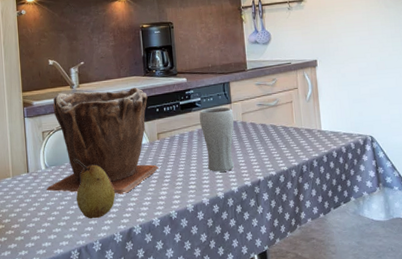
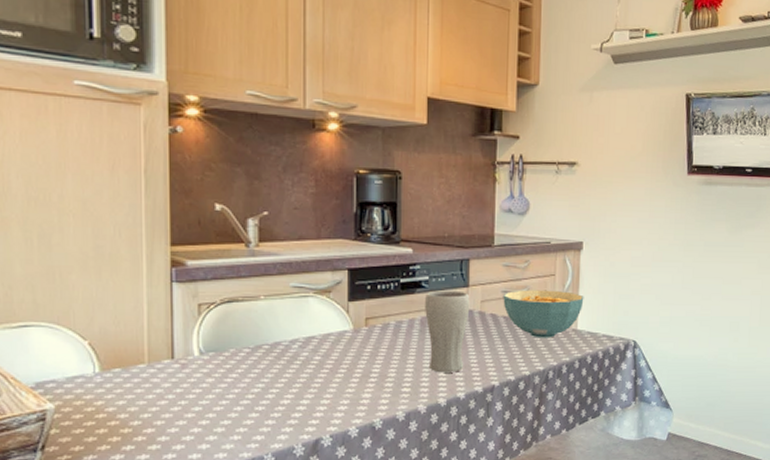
plant pot: present [47,87,159,195] -> none [200,252,363,395]
fruit: present [74,159,115,219] -> none [243,344,299,425]
cereal bowl: none [258,100,324,140] -> present [503,290,584,338]

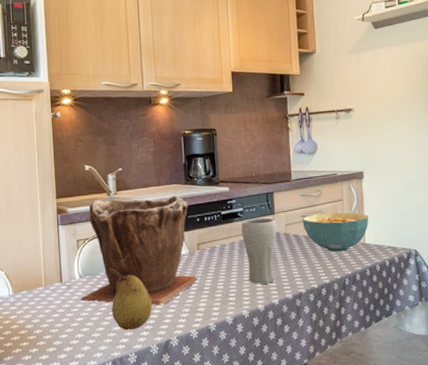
plant pot: none [200,252,363,395] -> present [81,196,198,306]
fruit: none [243,344,299,425] -> present [110,269,152,331]

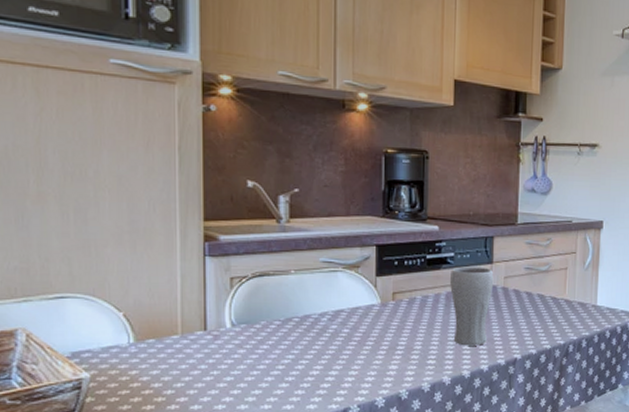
plant pot: present [81,196,198,306] -> none [232,228,390,366]
fruit: present [110,269,152,331] -> none [274,317,328,395]
cereal bowl: present [302,212,369,252] -> none [525,266,604,313]

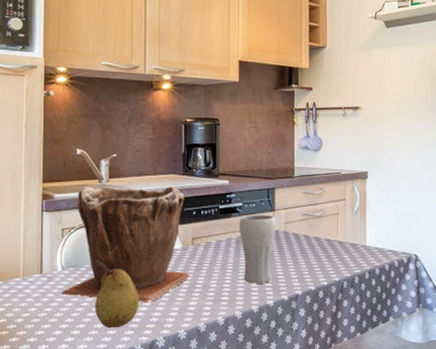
plant pot: none [232,228,390,366] -> present [62,186,190,303]
fruit: none [274,317,328,395] -> present [95,261,139,329]

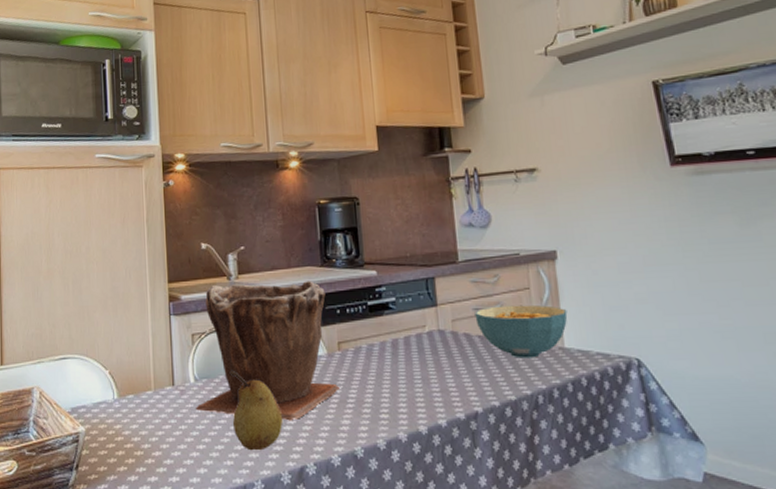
drinking glass: present [240,214,276,284] -> none [394,310,441,398]
cereal bowl: none [303,212,371,254] -> present [475,305,568,359]

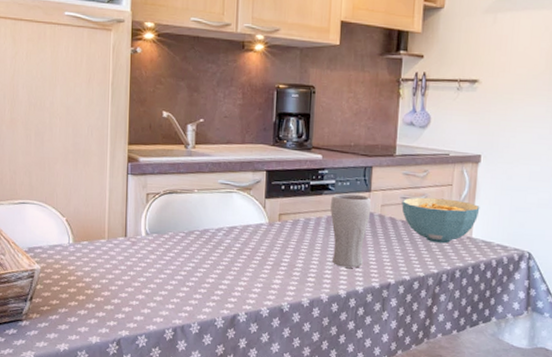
plant pot: present [196,281,340,421] -> none [145,152,276,276]
fruit: present [231,371,282,451] -> none [177,229,222,299]
drinking glass: none [394,310,441,398] -> present [330,193,372,268]

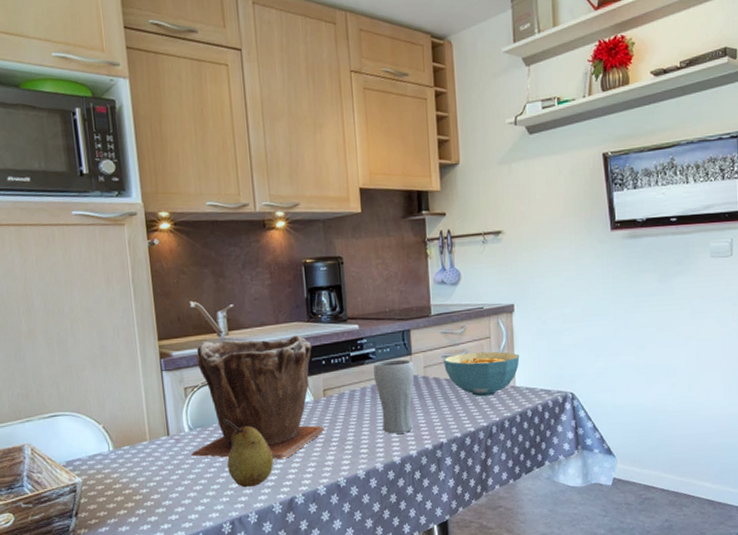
plant pot: none [145,152,276,276] -> present [191,335,325,460]
fruit: none [177,229,222,299] -> present [224,419,273,488]

